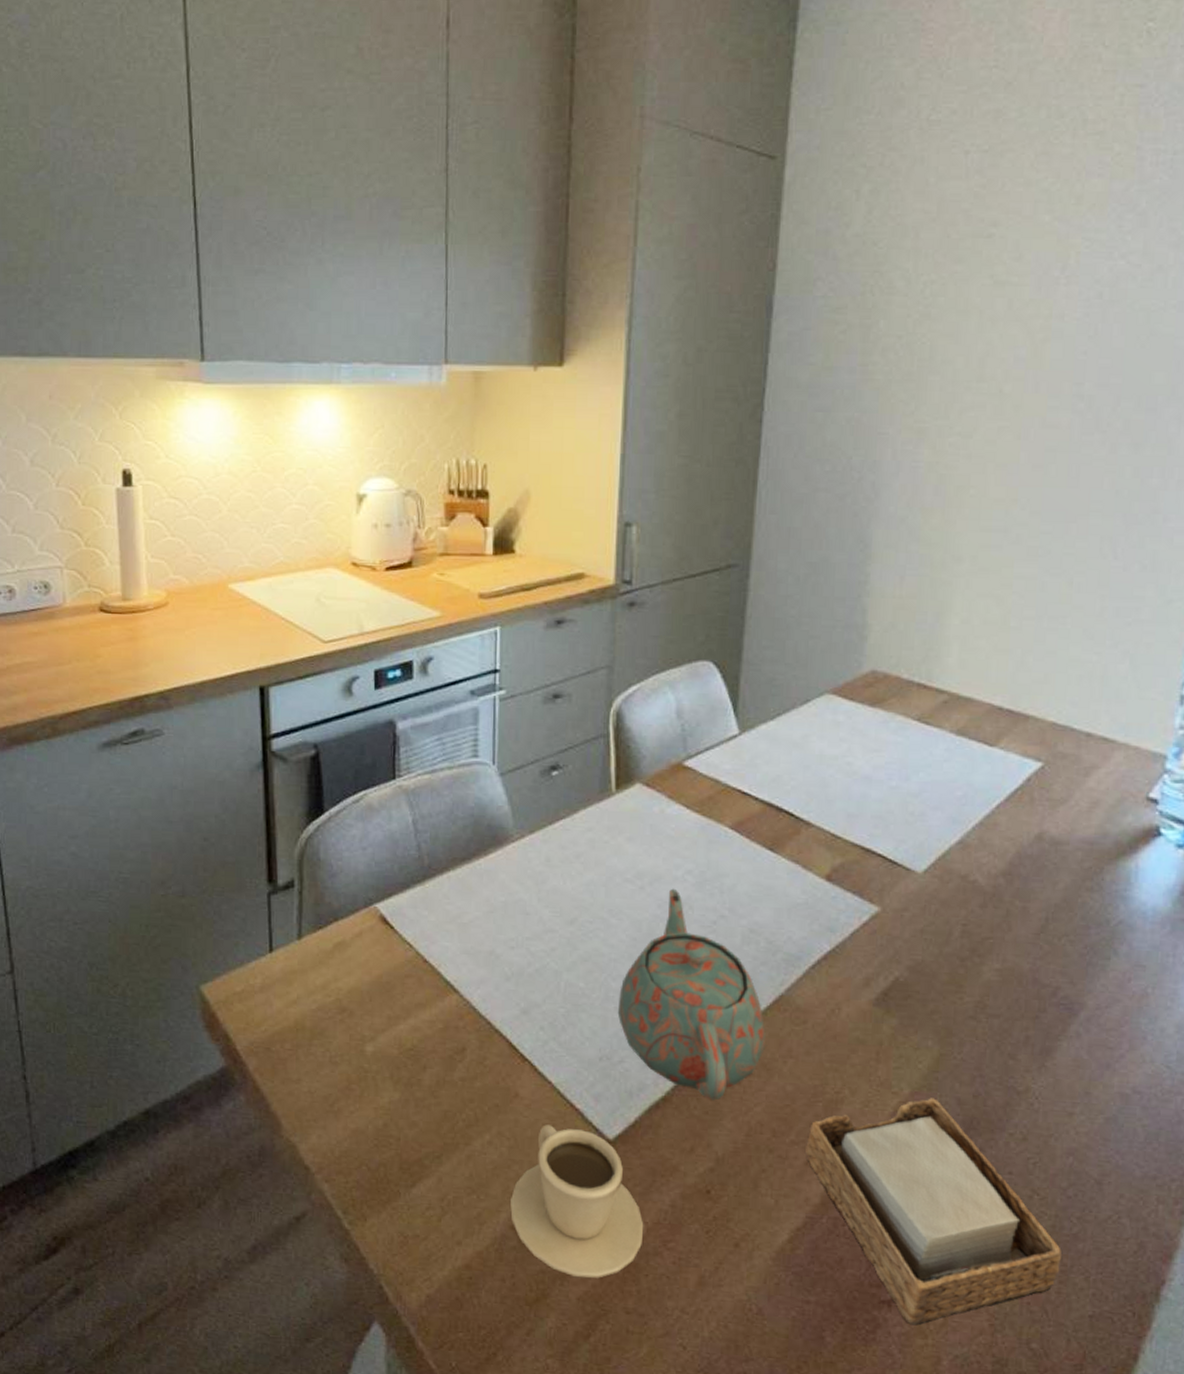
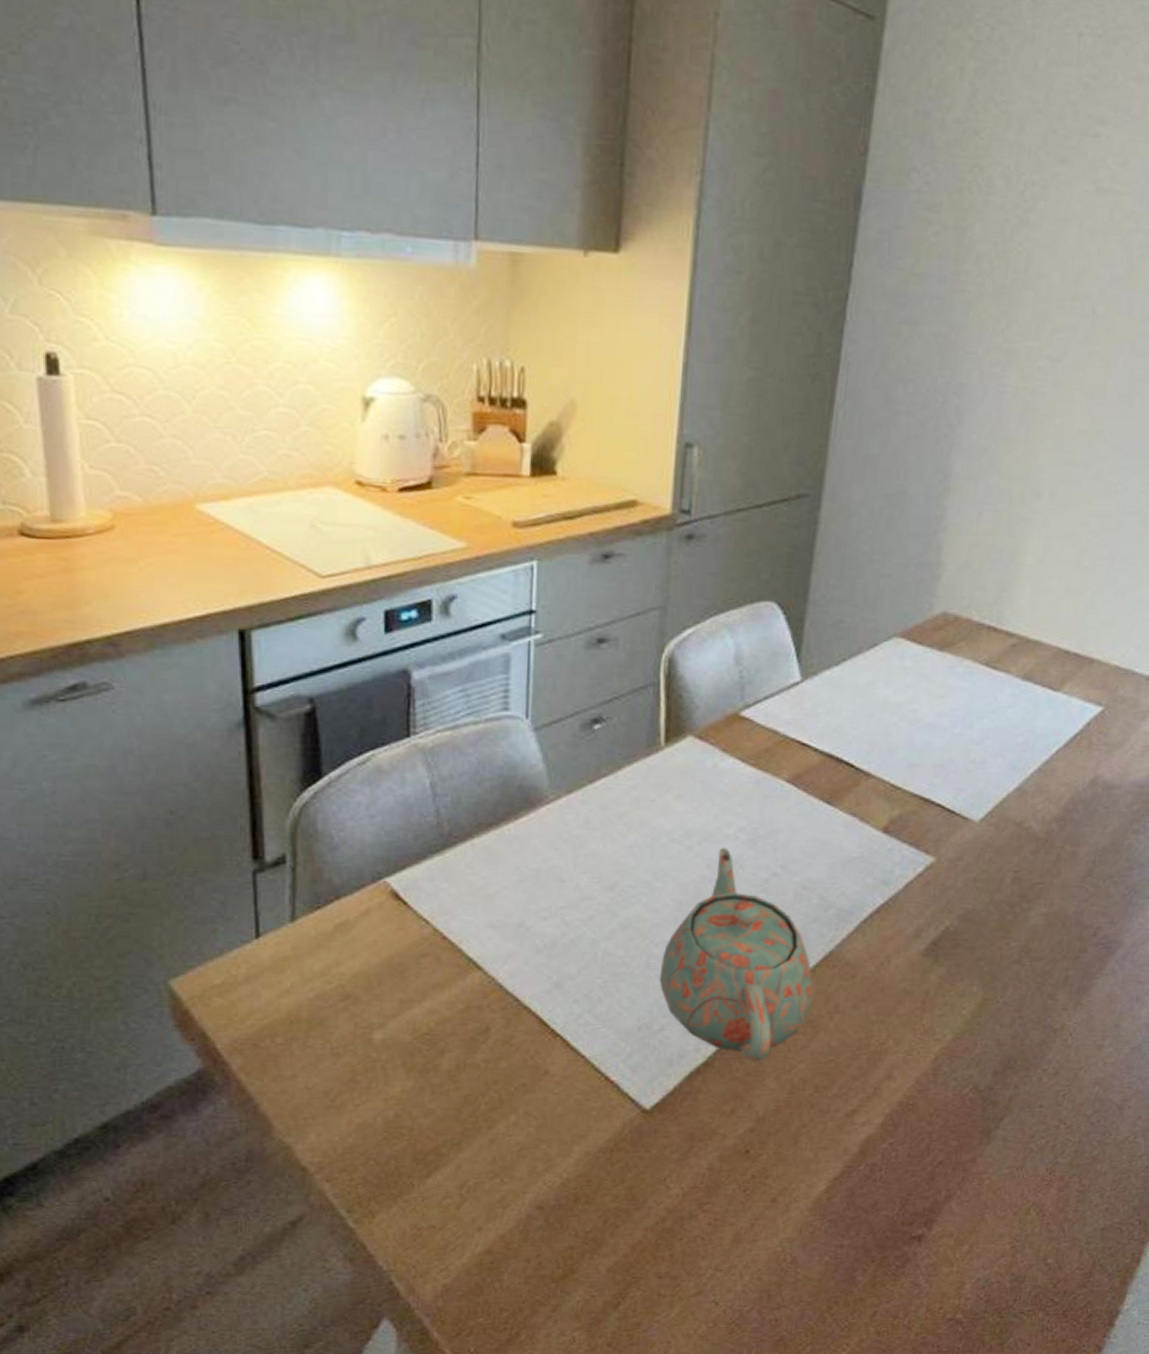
cup: present [510,1124,644,1278] -> none [537,1100,680,1250]
napkin holder: present [805,1098,1061,1326] -> none [847,1042,1082,1256]

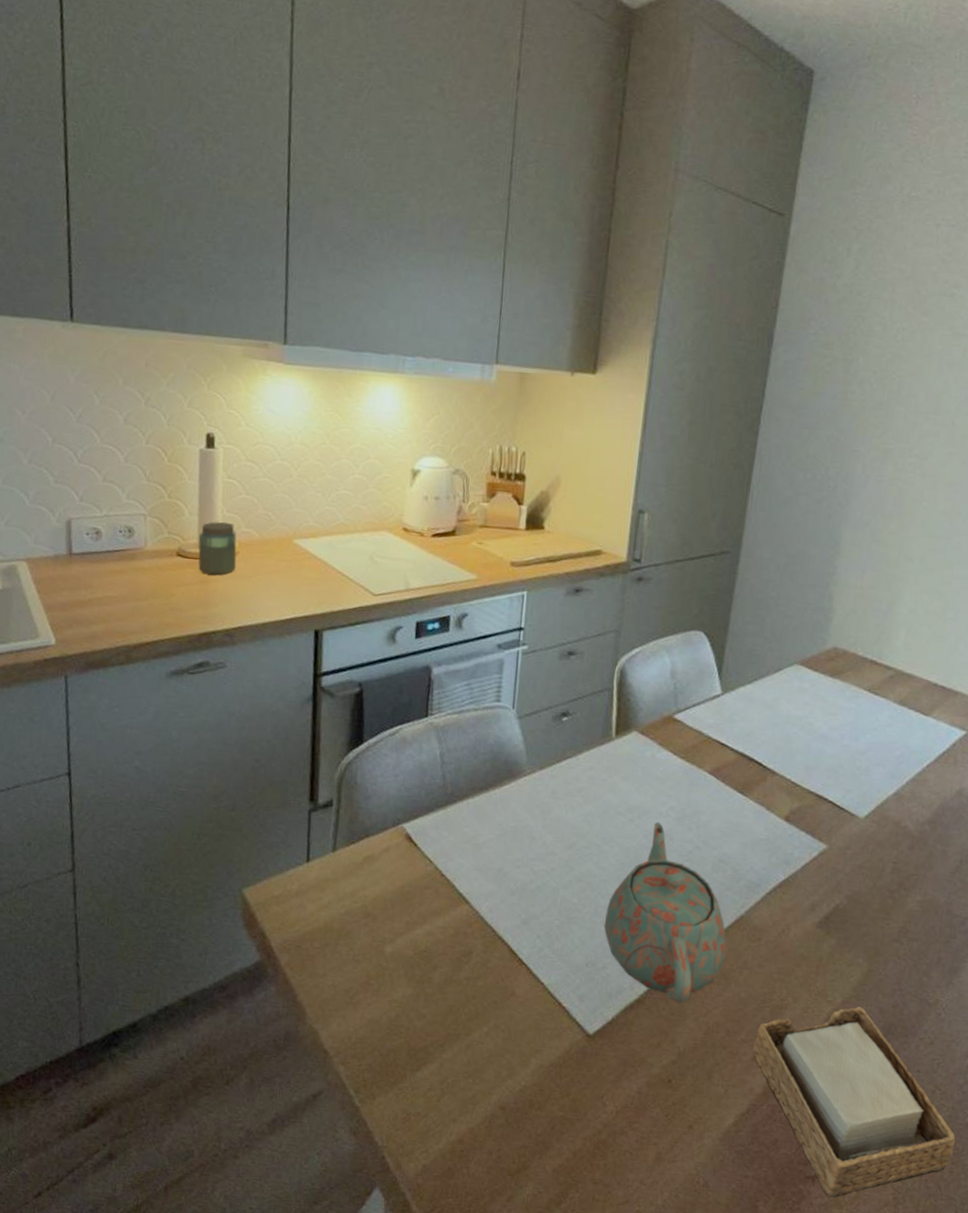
peanut butter: none [50,483,113,561] -> present [198,522,237,576]
napkin holder: none [847,1042,1082,1256] -> present [753,1006,955,1198]

